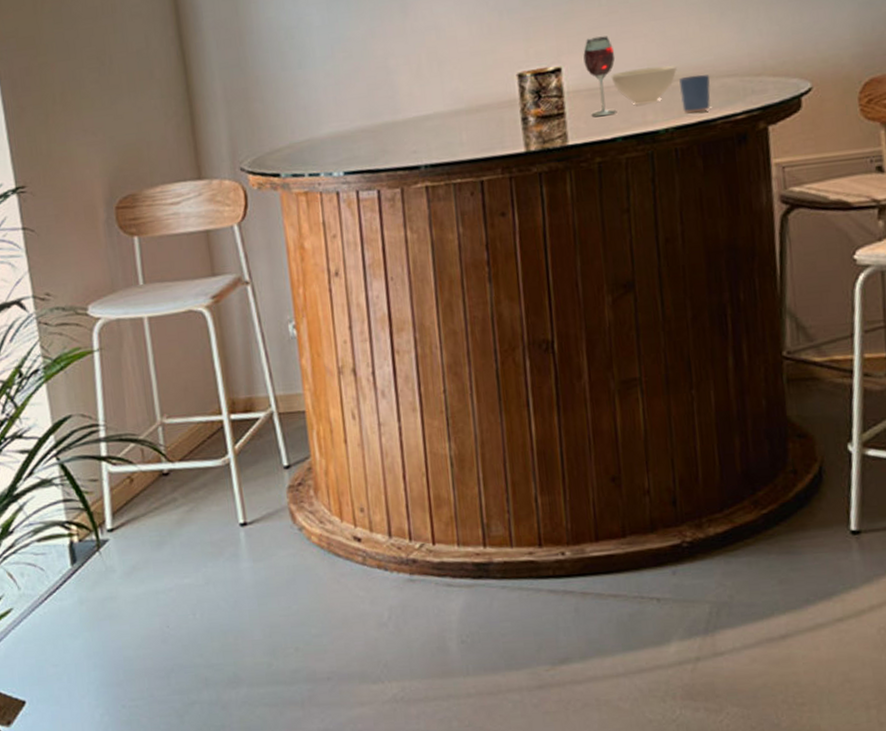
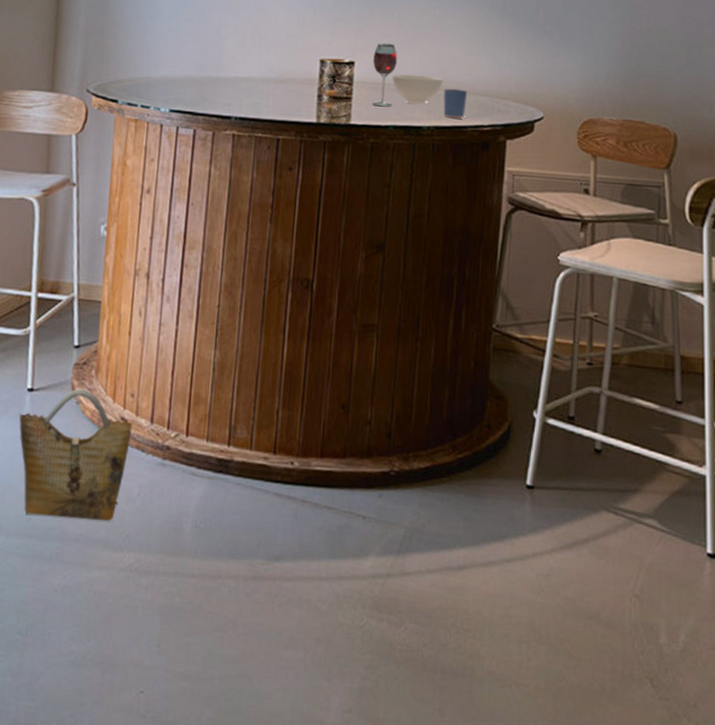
grocery bag: none [235,512,370,660] -> present [18,388,133,522]

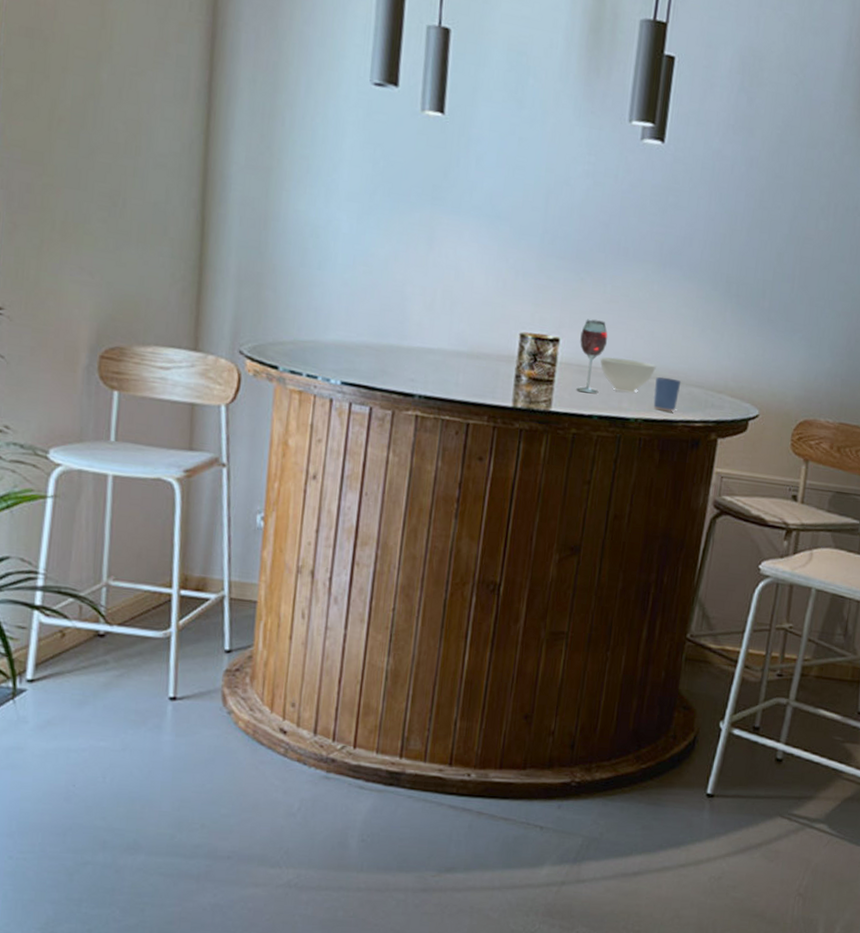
grocery bag: present [18,388,133,522] -> none [159,697,293,838]

